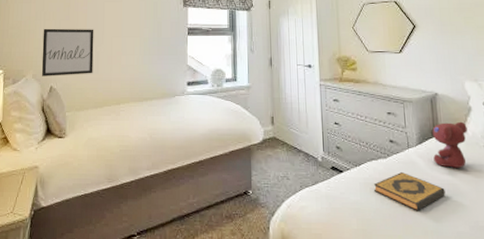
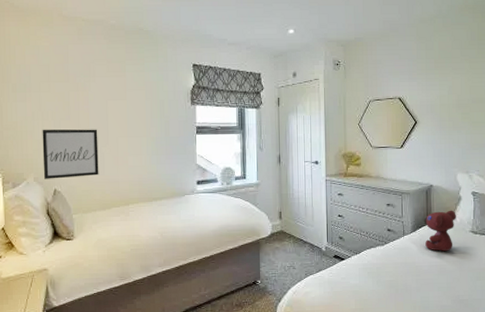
hardback book: present [374,172,445,211] -> none [372,257,433,290]

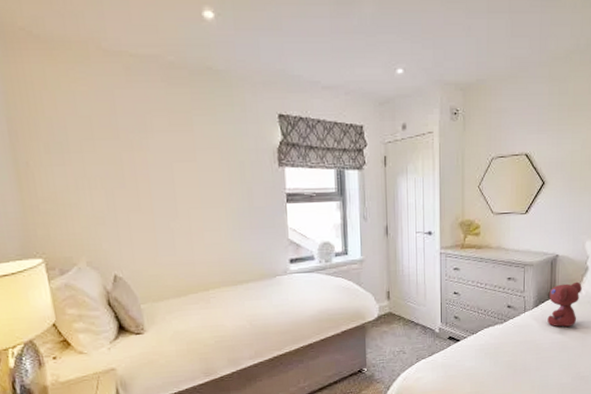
wall art: present [42,129,99,179] -> none [90,199,169,263]

